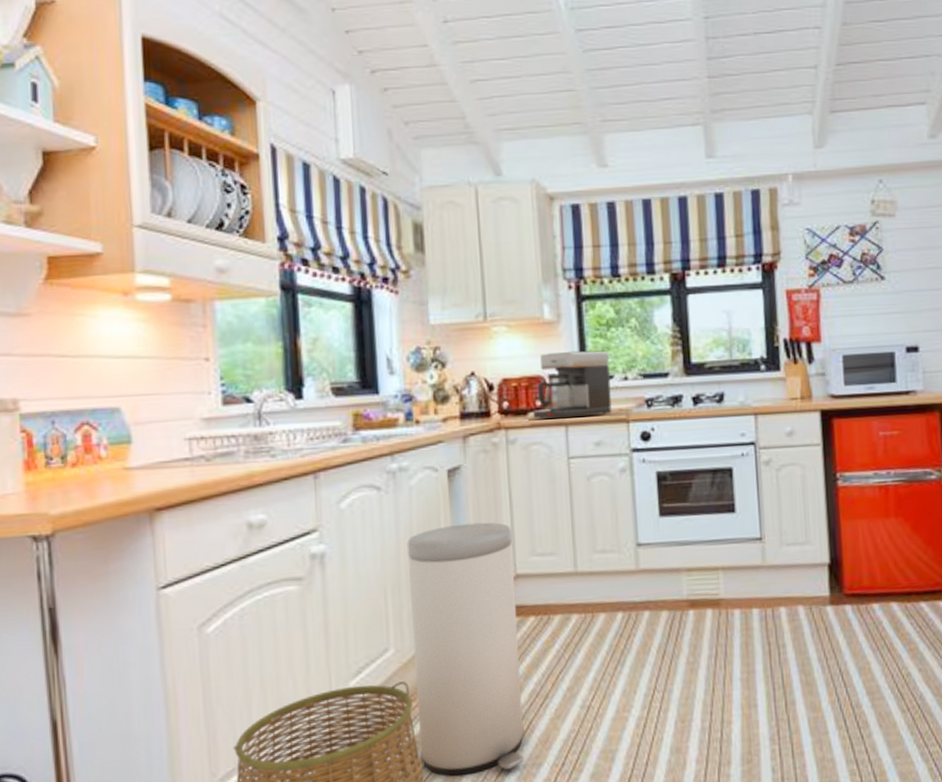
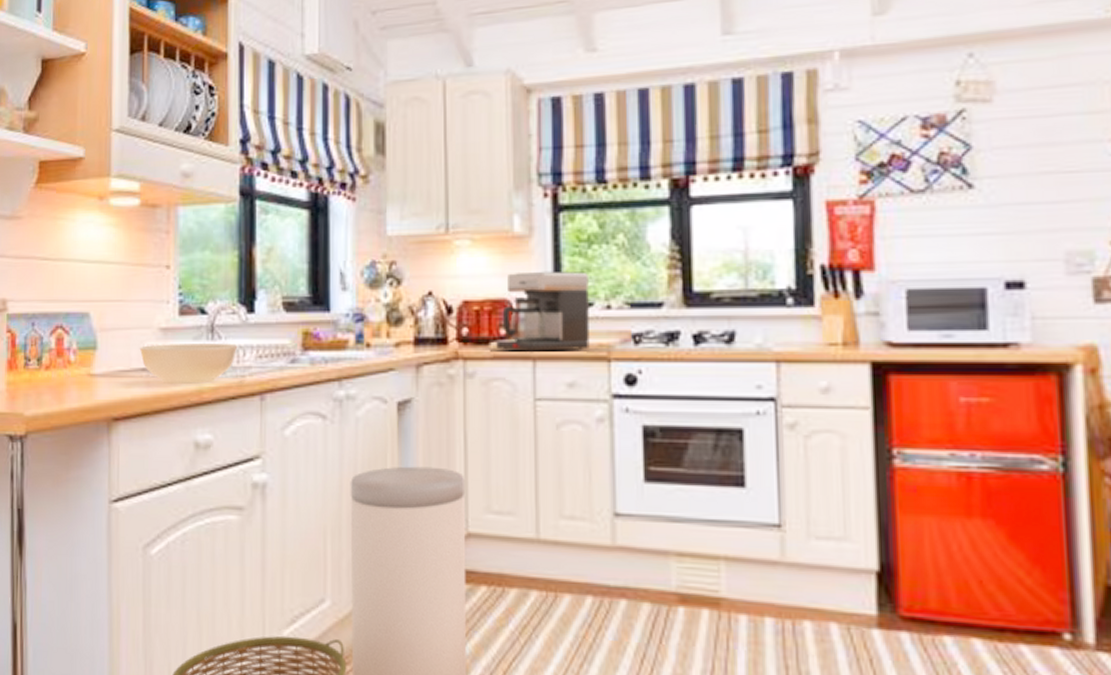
bowl: none [180,428,288,471] -> present [139,343,238,384]

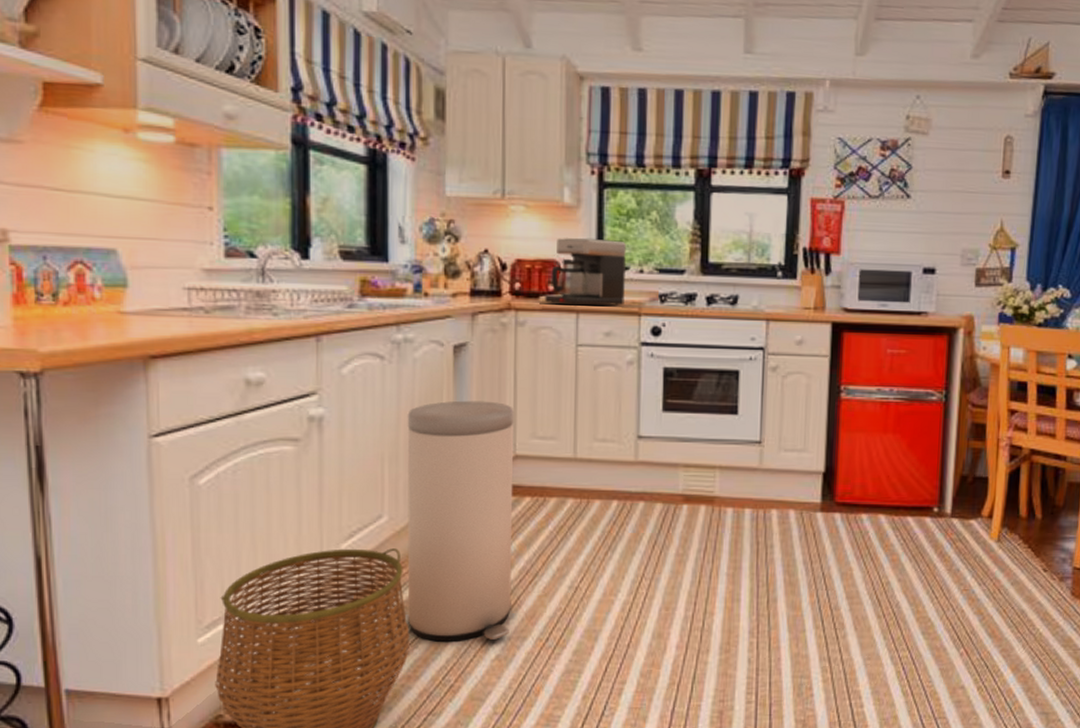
bowl: present [139,343,238,384] -> none [179,285,292,325]

